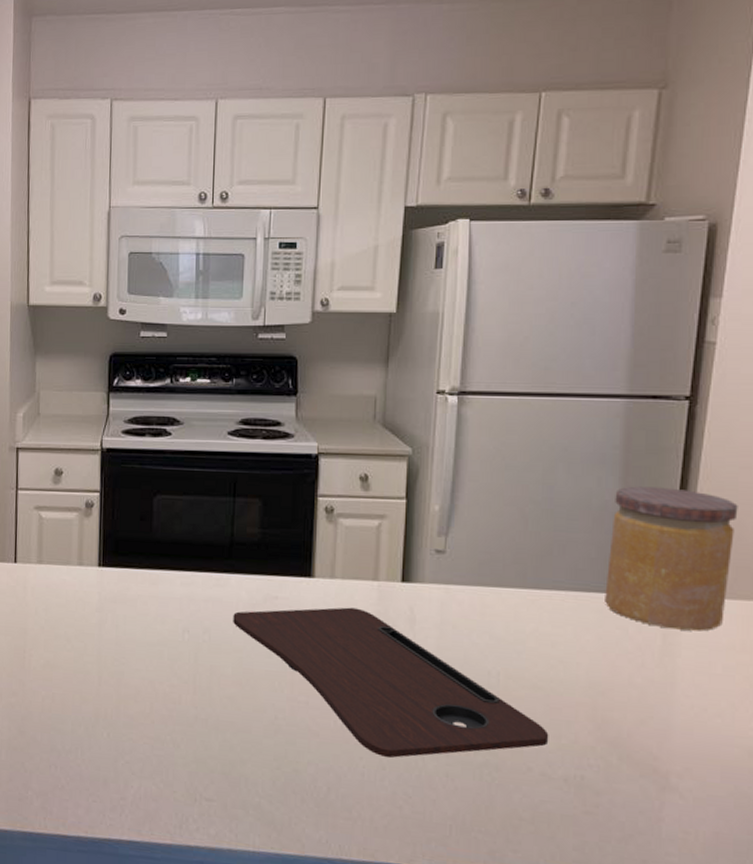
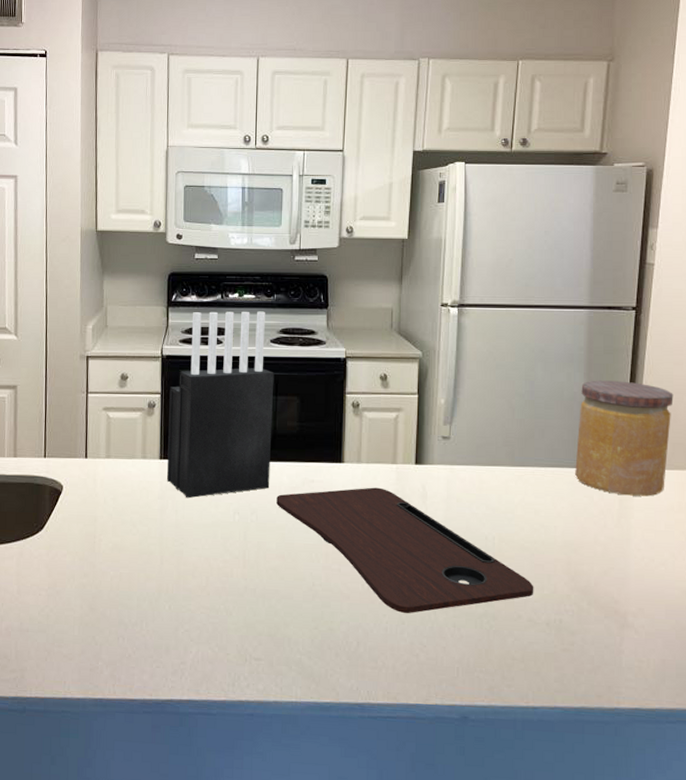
knife block: none [106,398,232,613] -> present [167,311,274,499]

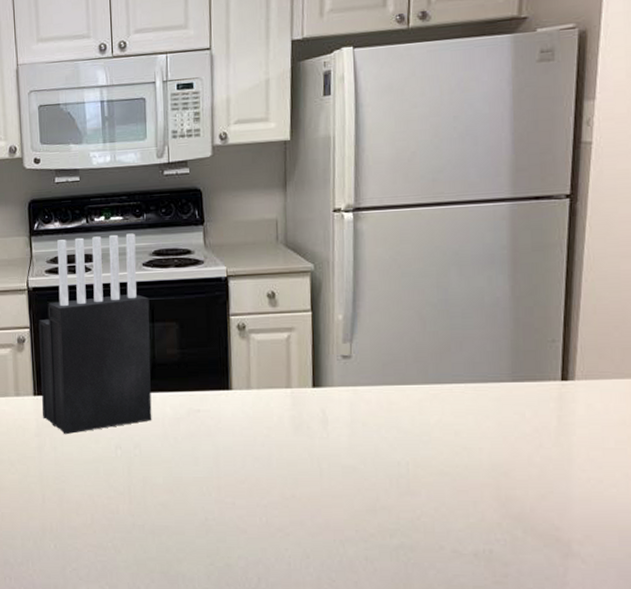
cutting board: present [276,487,534,613] -> none [160,414,458,547]
jar: present [575,380,674,497] -> none [501,281,622,411]

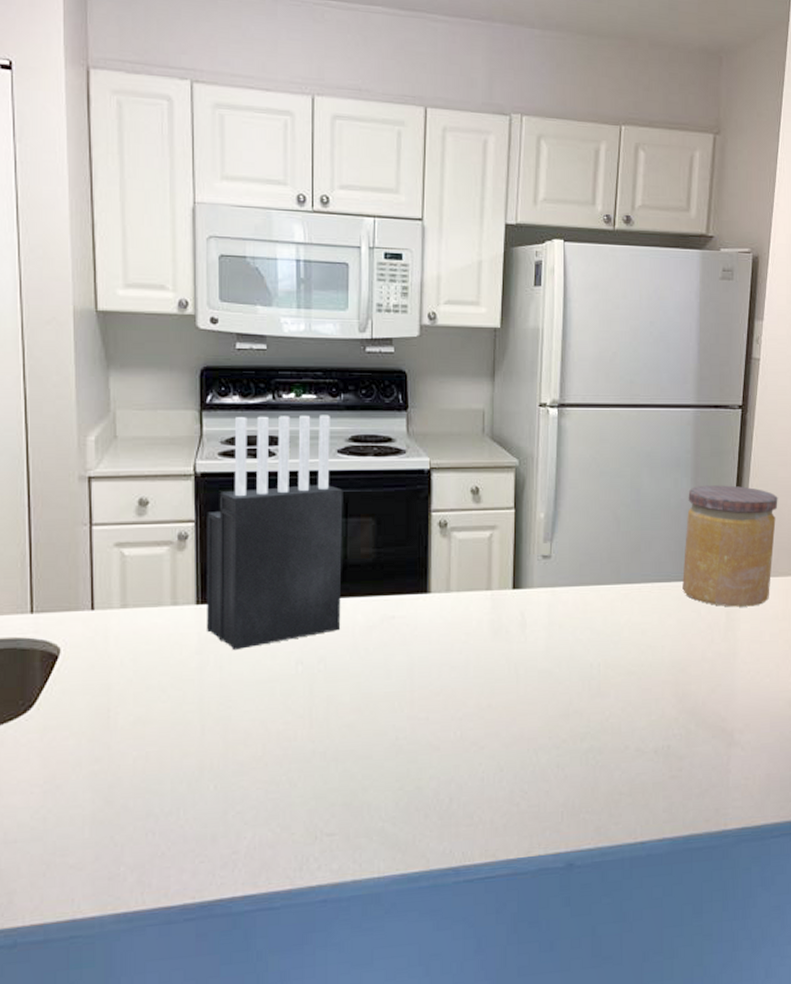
jar: none [501,281,622,411] -> present [682,485,778,607]

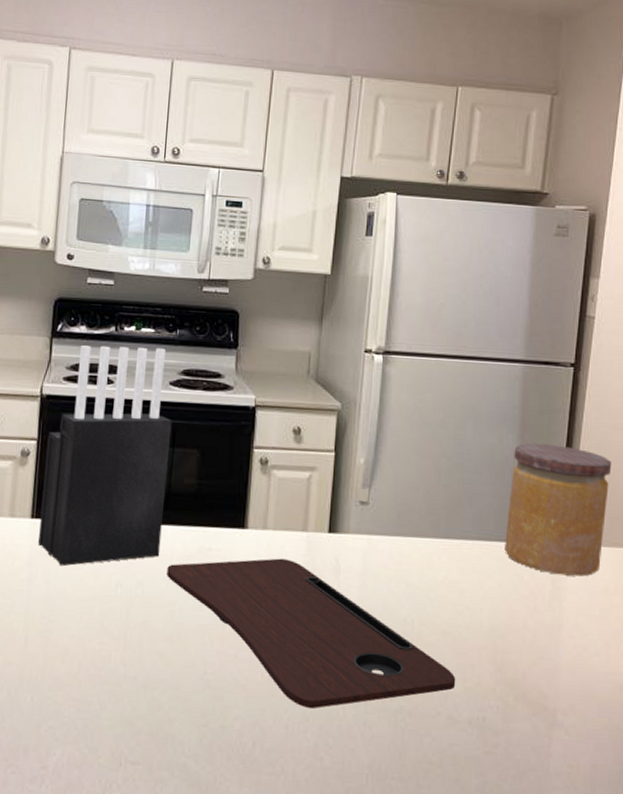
cutting board: none [349,618,642,759] -> present [167,558,456,709]

